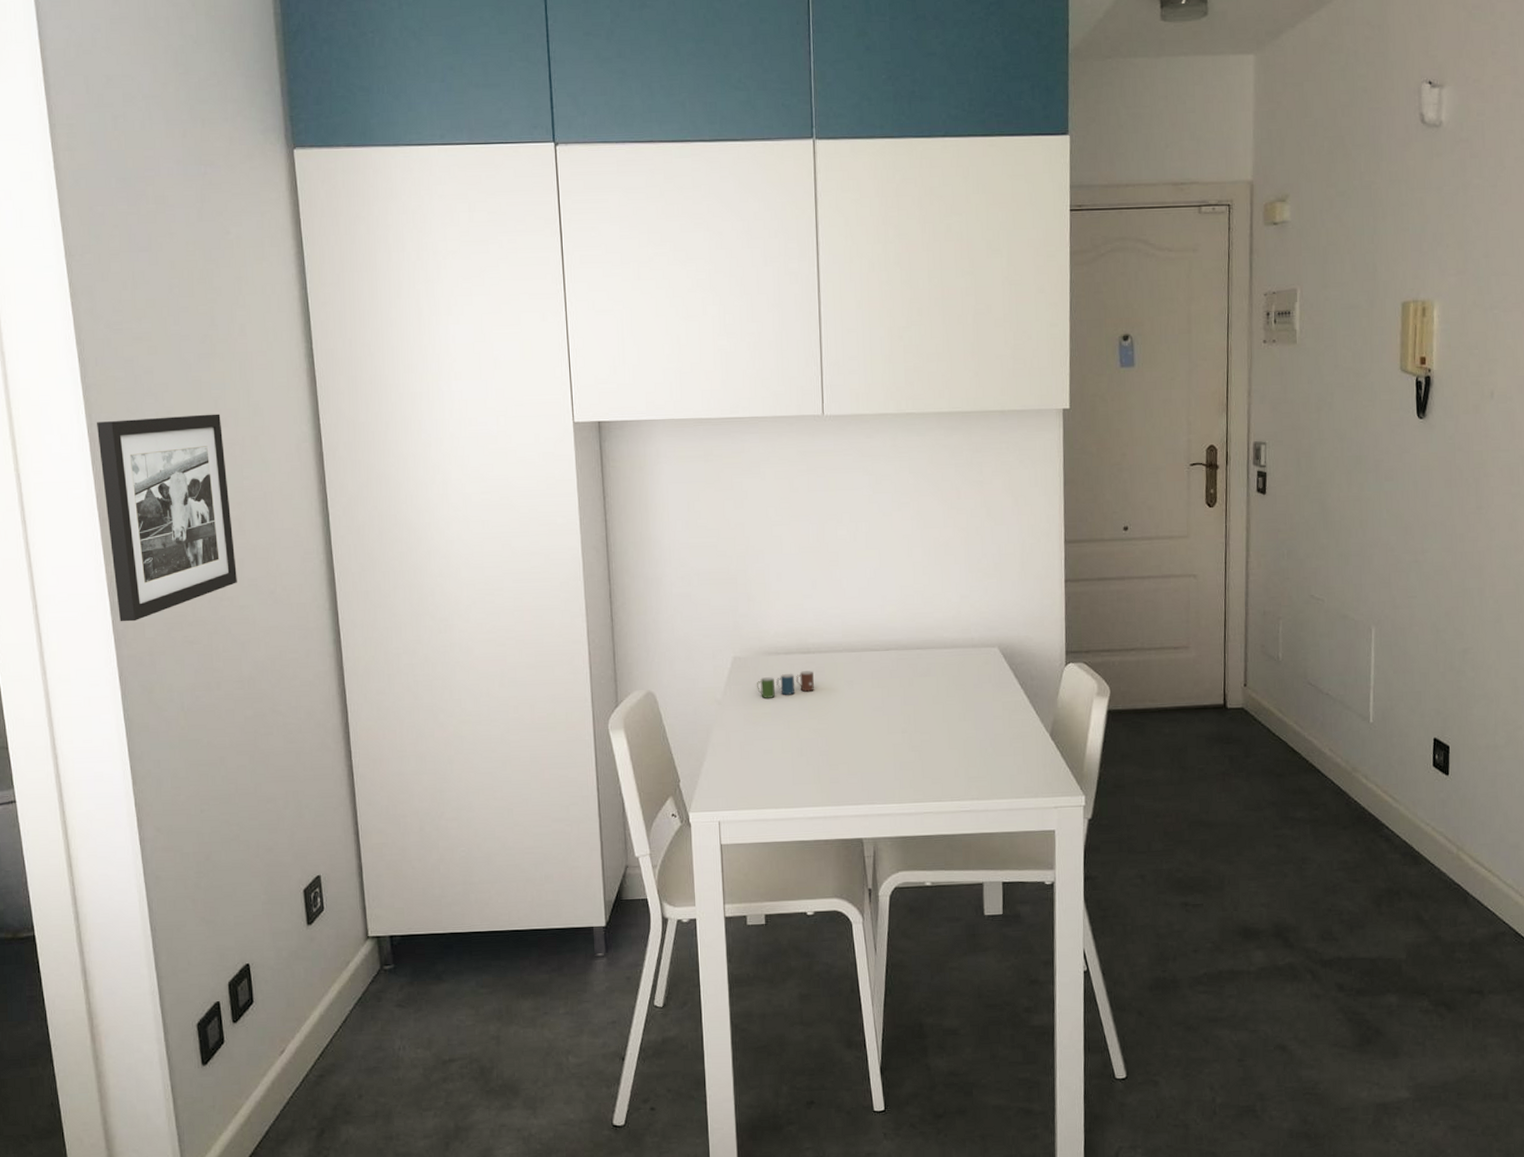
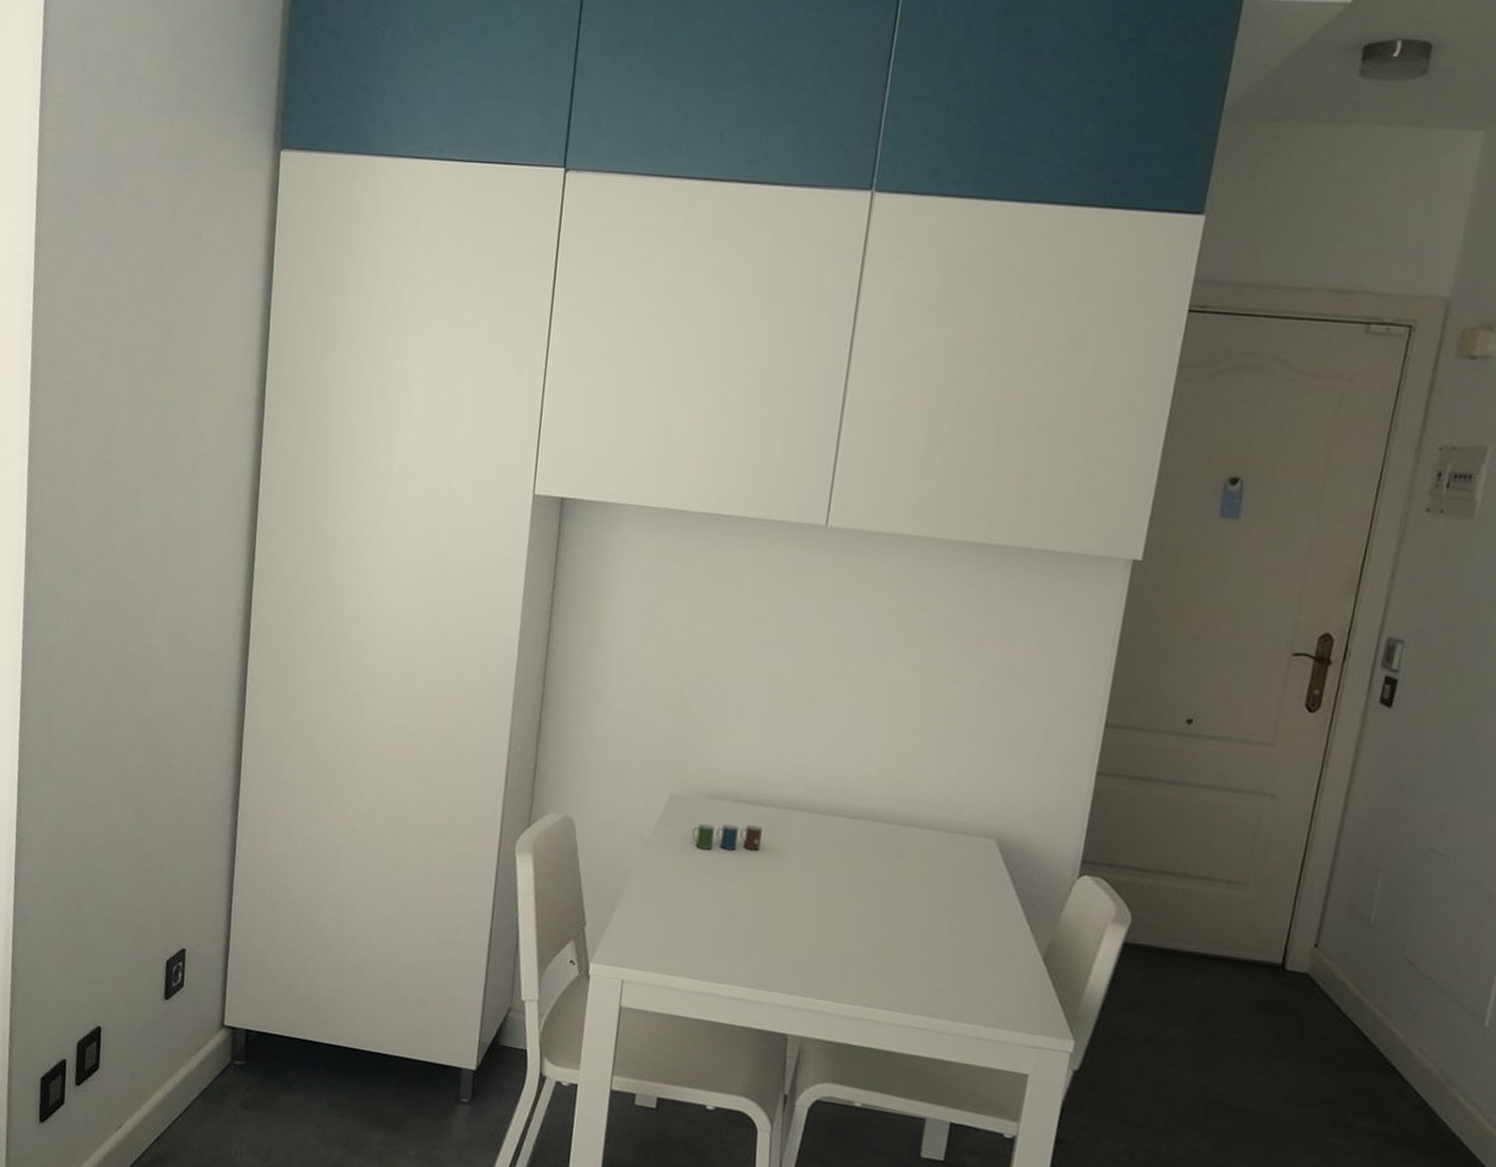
picture frame: present [97,414,237,622] -> none [30,426,162,644]

